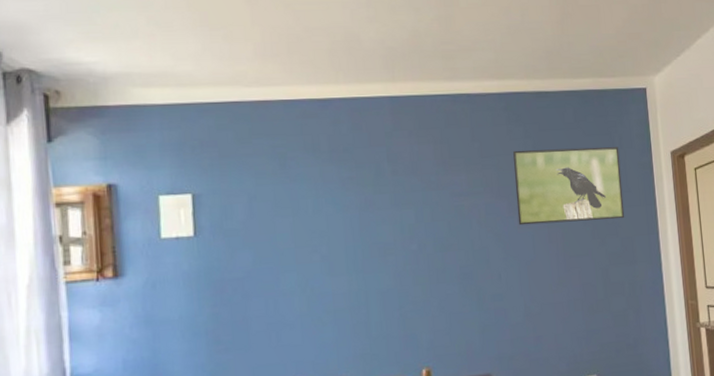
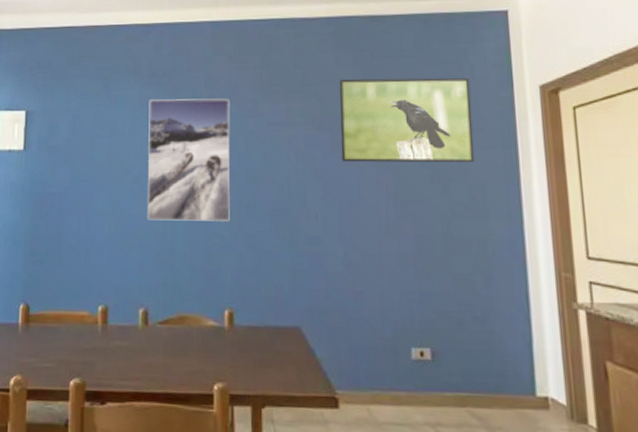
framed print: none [331,172,421,296] -> present [147,98,230,221]

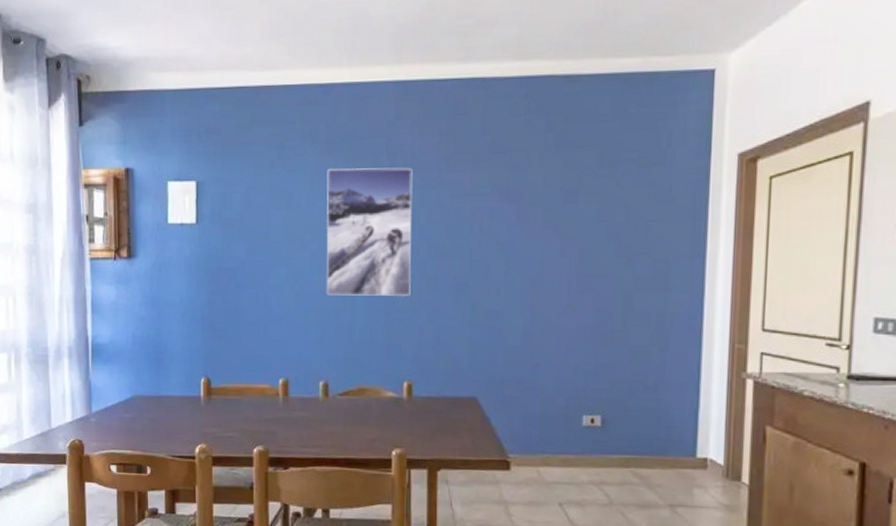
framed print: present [339,77,475,163] -> none [526,145,666,236]

